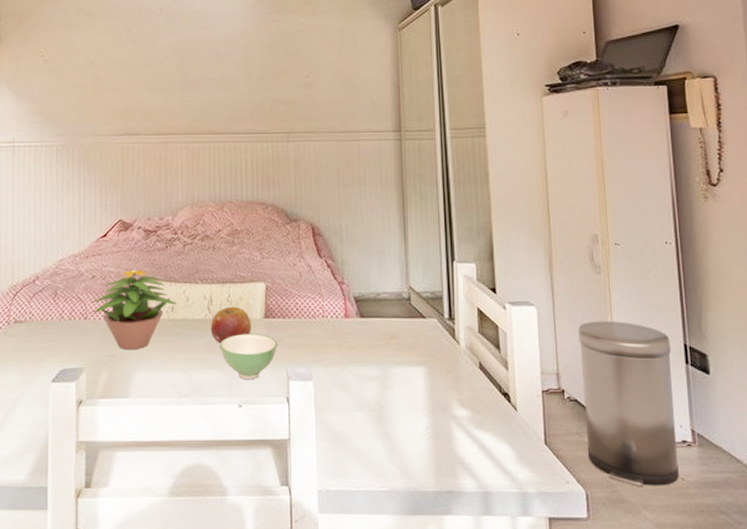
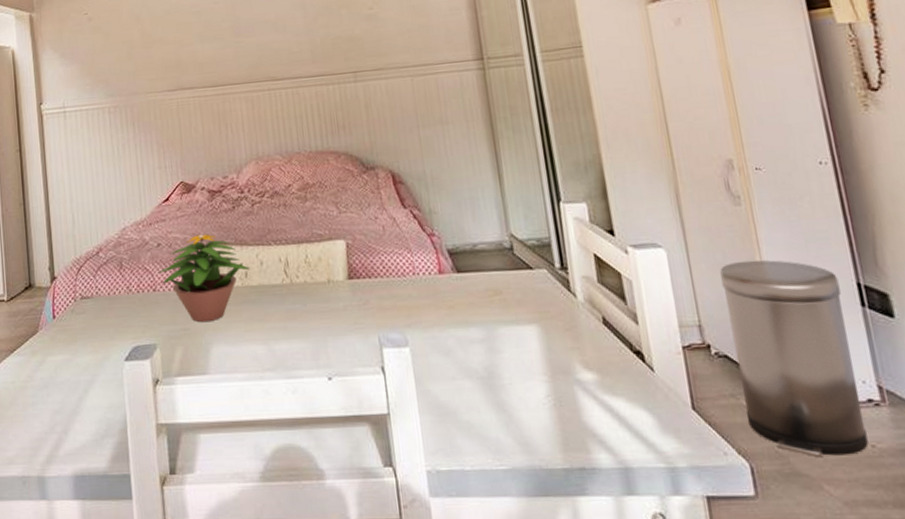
fruit: present [210,306,251,344] -> none [289,268,335,310]
bowl: present [219,334,278,380] -> none [300,297,366,350]

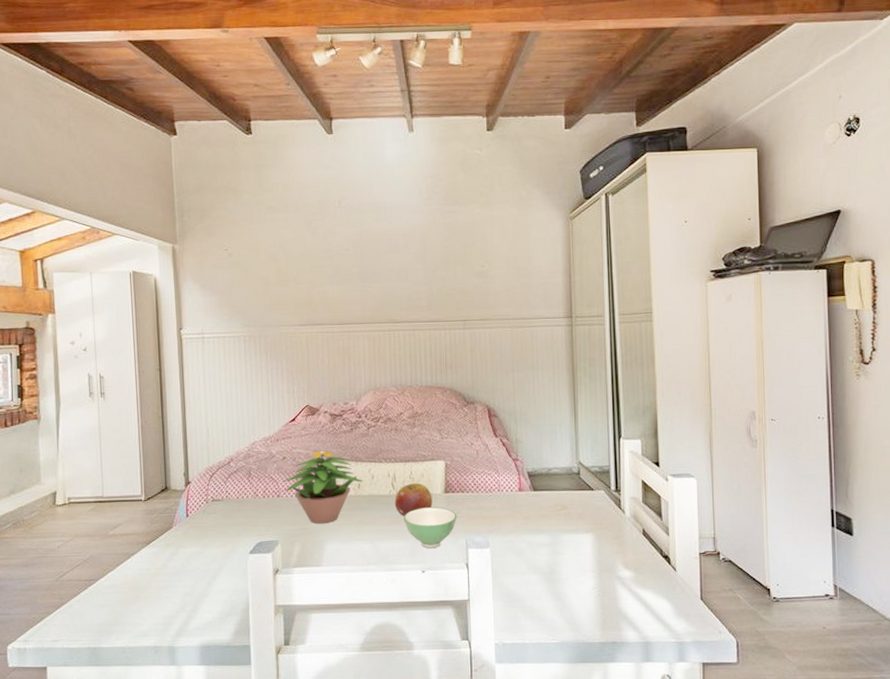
fruit: none [289,268,335,310] -> present [394,483,433,517]
bowl: none [300,297,366,350] -> present [403,507,457,549]
pedal bin: present [720,260,868,458] -> none [735,489,821,636]

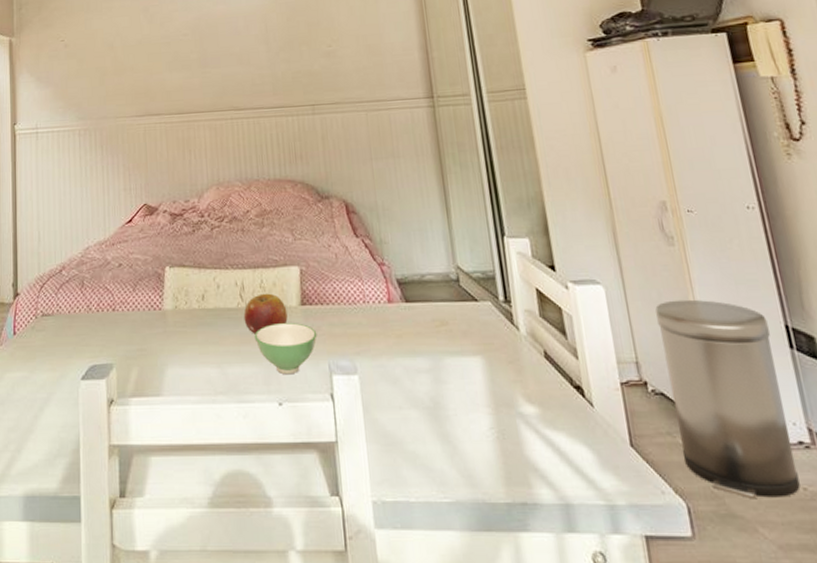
potted flower: present [283,451,362,524] -> none [119,256,207,344]
pedal bin: none [735,489,821,636] -> present [655,299,800,500]

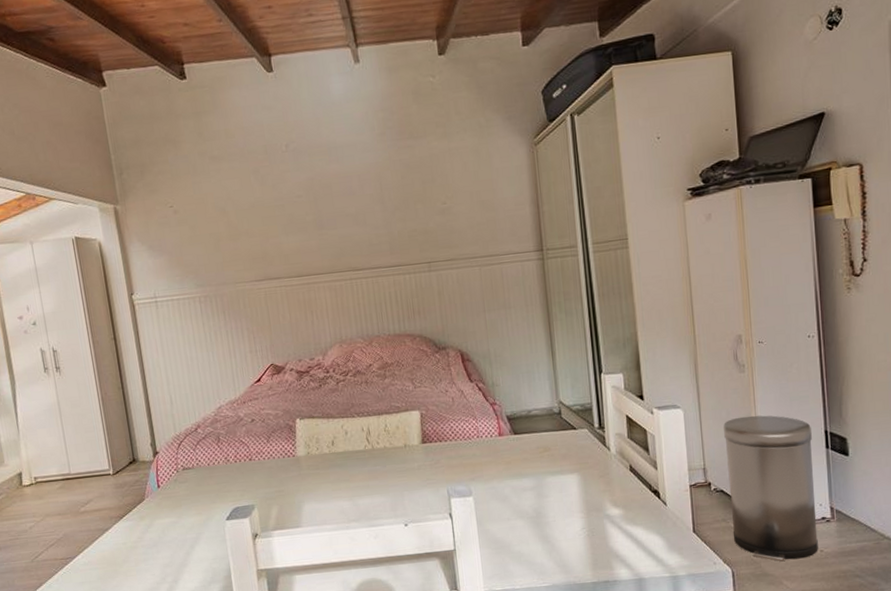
fruit: present [243,293,288,334] -> none [370,435,411,471]
bowl: present [254,323,317,375] -> none [381,458,437,502]

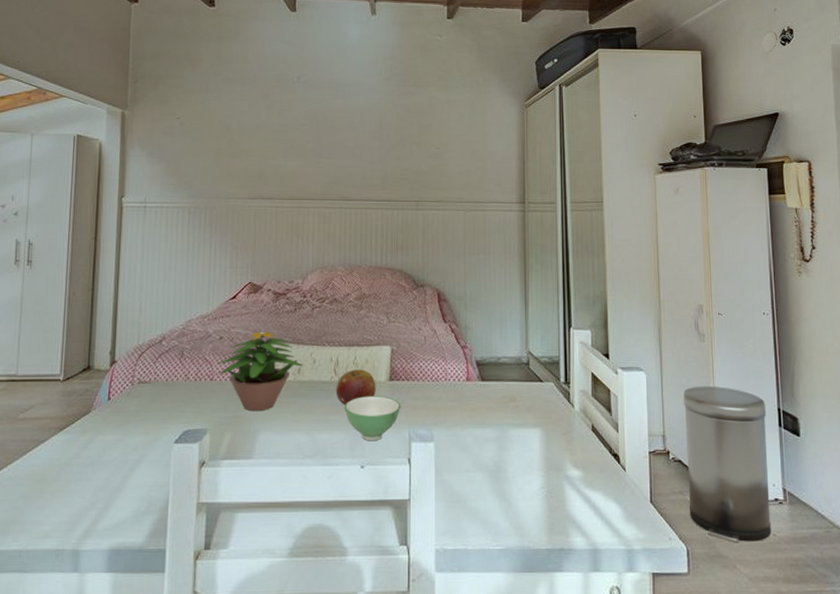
potted flower: none [254,409,336,485] -> present [218,331,303,412]
fruit: none [370,435,411,471] -> present [336,369,376,405]
bowl: none [381,458,437,502] -> present [344,396,401,441]

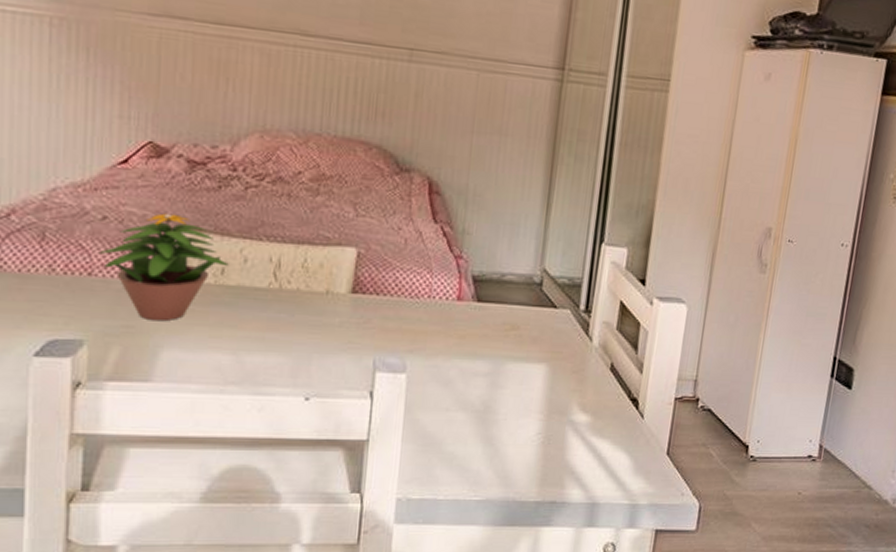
fruit: present [336,369,376,405] -> none [274,274,333,321]
bowl: present [344,396,401,441] -> none [285,311,366,368]
pedal bin: present [683,386,771,543] -> none [710,325,821,501]

